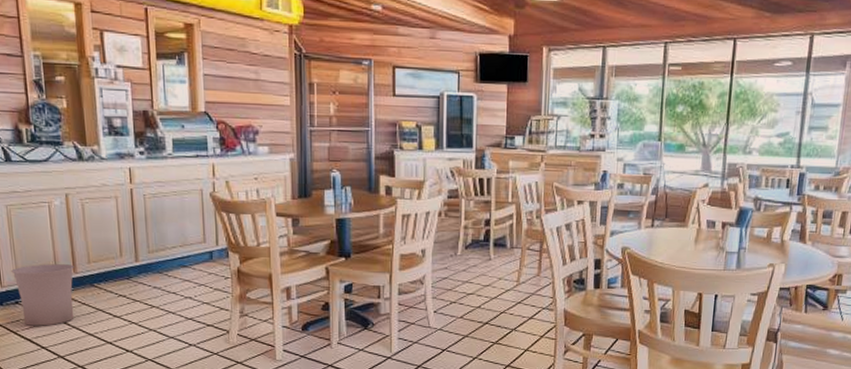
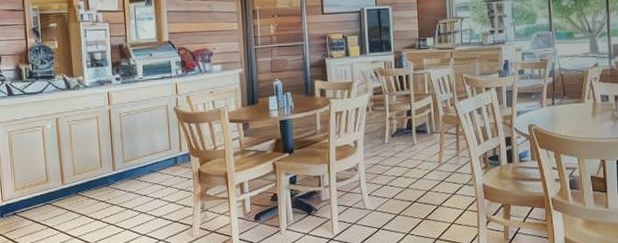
waste bin: present [11,264,74,326] -> none [11,177,62,233]

